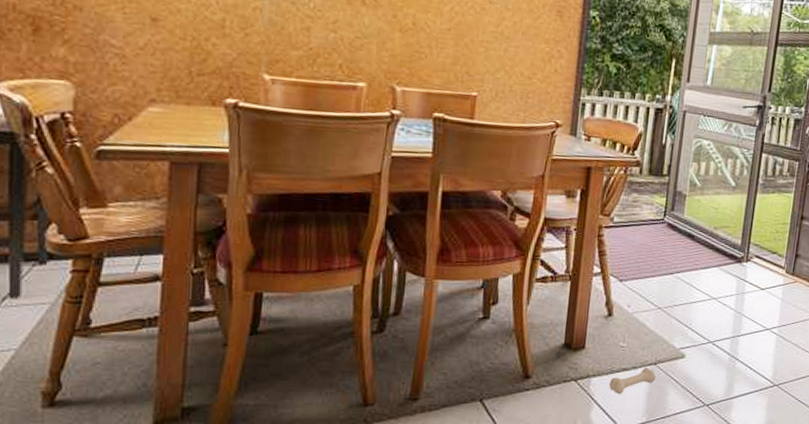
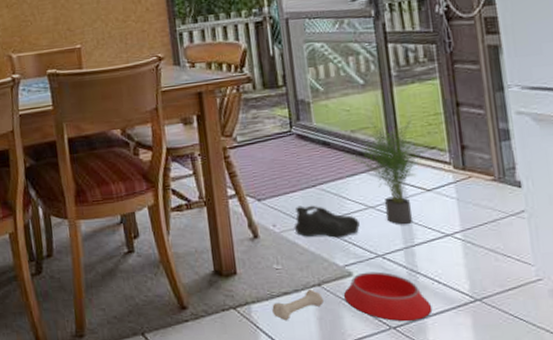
shoe: none [645,290,702,323] -> present [294,205,360,238]
pet bowl: none [674,355,741,399] -> present [344,271,433,321]
potted plant: none [708,223,769,316] -> present [351,120,425,224]

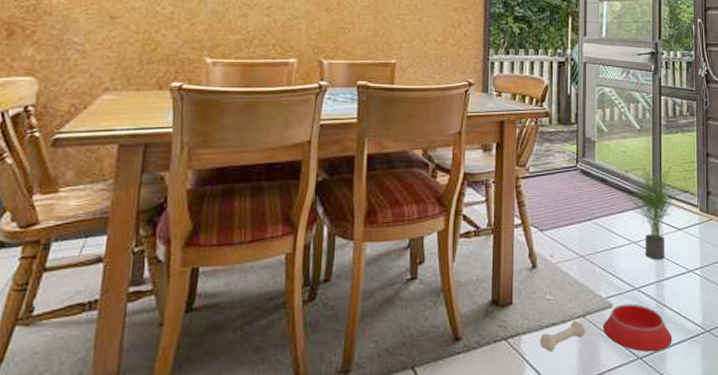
shoe: present [294,205,360,238] -> none [568,238,623,270]

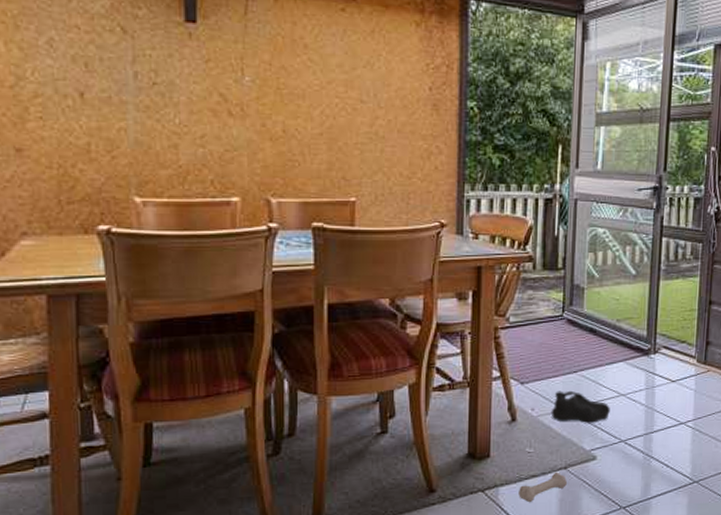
shoe: none [568,238,623,270] -> present [551,390,610,423]
pet bowl: present [604,303,672,351] -> none [586,456,658,501]
potted plant: present [623,165,680,259] -> none [613,313,677,412]

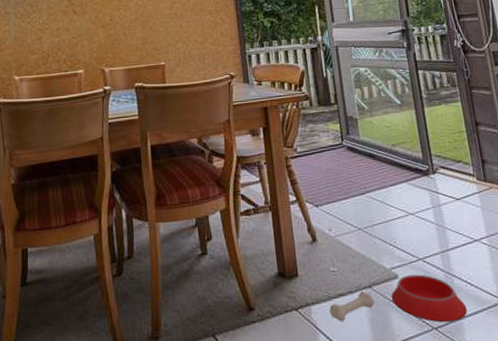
shoe: present [551,390,610,423] -> none [347,211,403,242]
pet bowl: none [586,456,658,501] -> present [392,274,468,322]

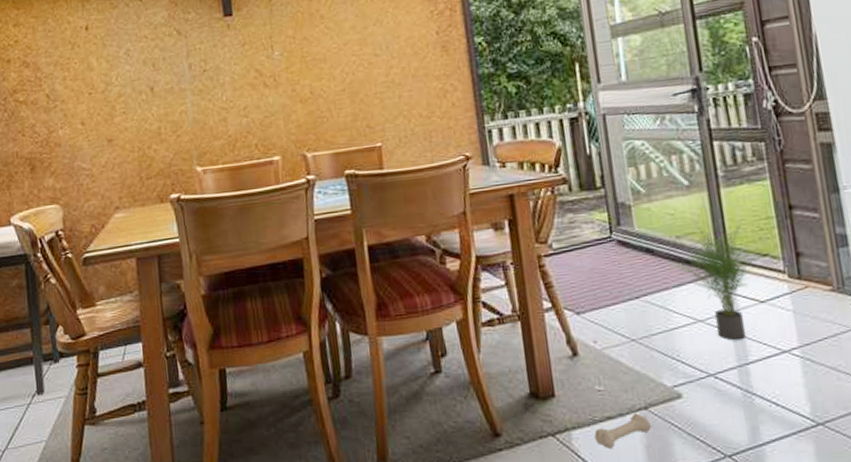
pet bowl: present [392,274,468,322] -> none [673,393,771,448]
potted plant: none [393,137,453,230] -> present [677,225,757,340]

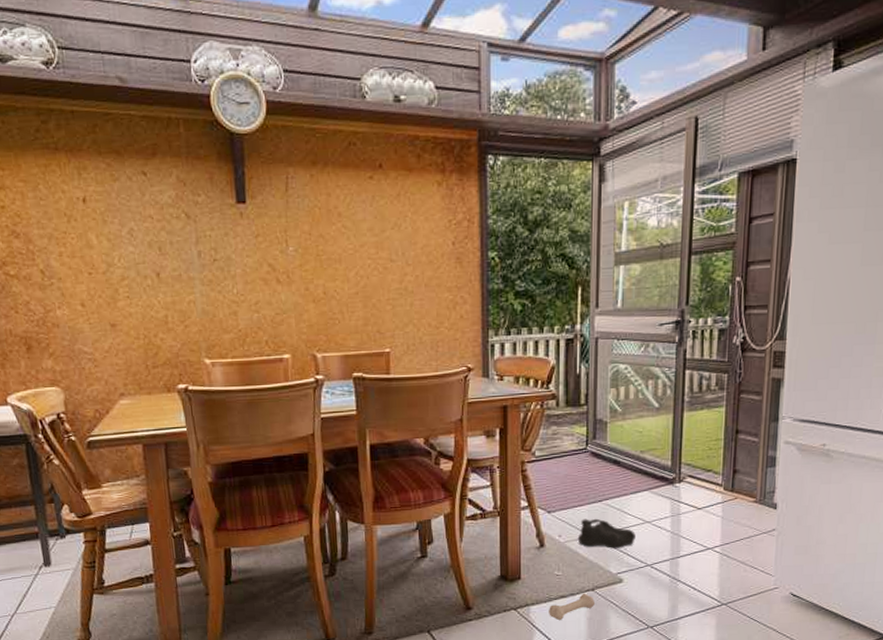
shoe: none [616,318,689,355] -> present [577,518,636,548]
potted plant: present [677,225,757,340] -> none [637,444,702,538]

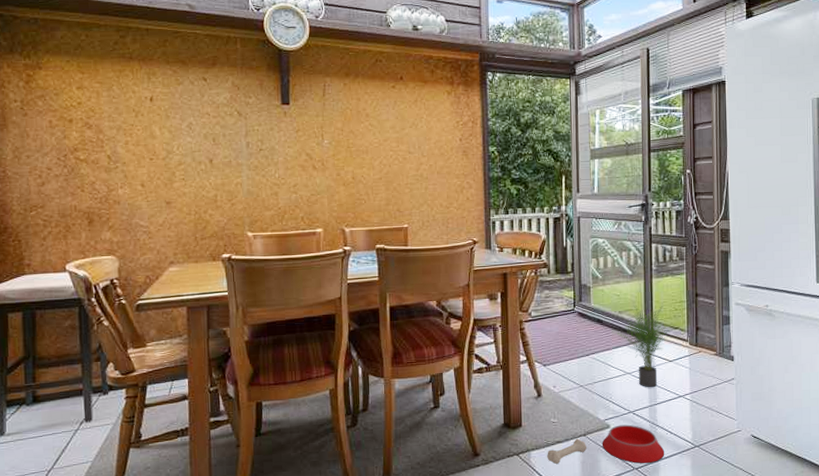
shoe: present [577,518,636,548] -> none [569,370,619,397]
pet bowl: none [613,579,686,621] -> present [603,424,665,463]
potted plant: none [637,444,702,538] -> present [617,306,671,387]

